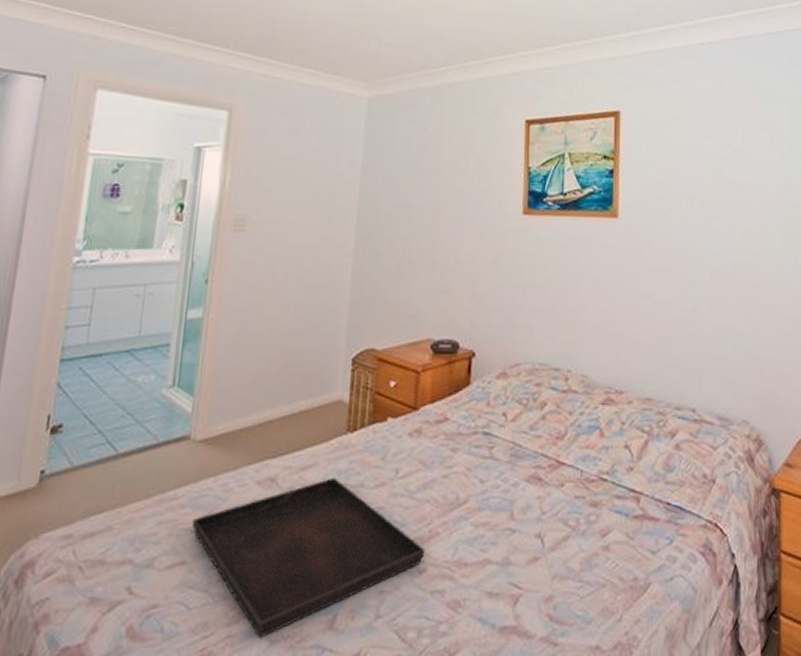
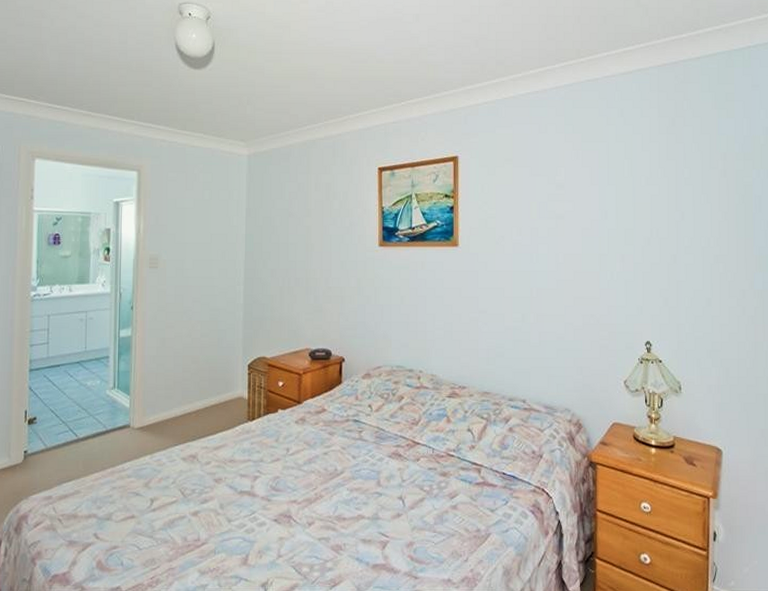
serving tray: present [192,477,426,638] -> none [137,455,313,570]

